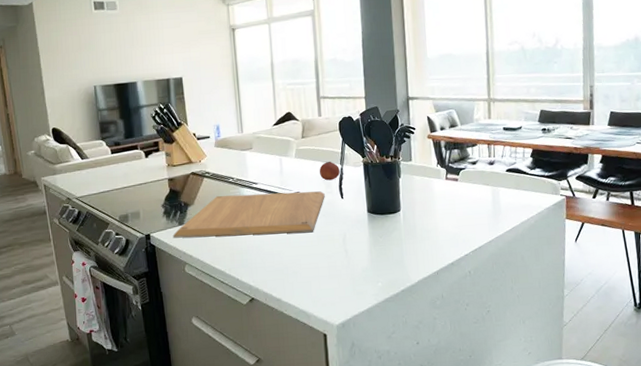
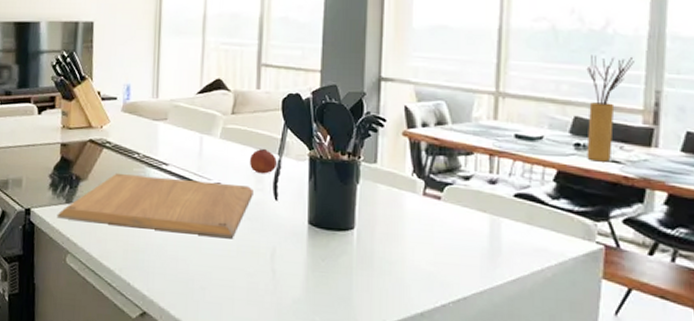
vase: none [546,63,576,140] -> present [586,55,634,162]

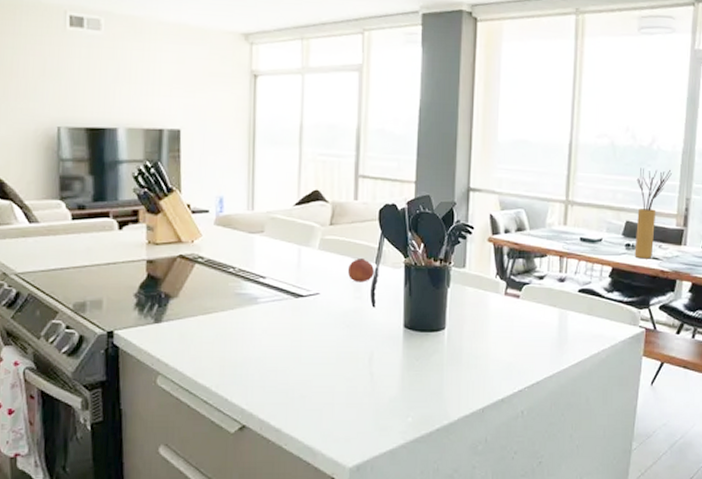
chopping board: present [56,173,253,239] -> none [144,288,352,347]

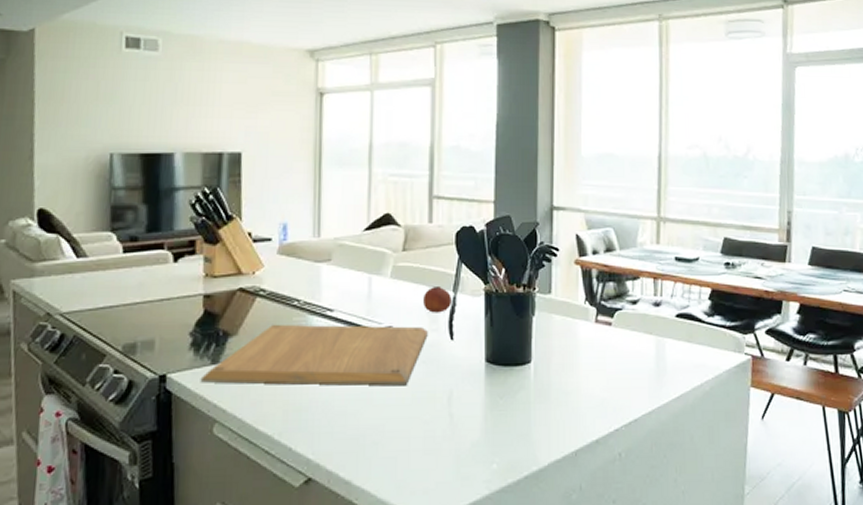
chopping board: none [144,288,352,347] -> present [200,324,428,386]
vase: present [634,168,672,259] -> none [733,180,770,279]

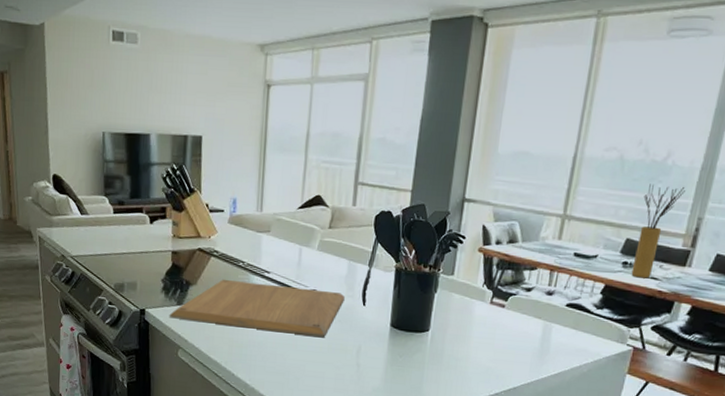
fruit: present [422,285,453,313] -> none [342,260,368,283]
vase: none [733,180,770,279] -> present [631,184,685,279]

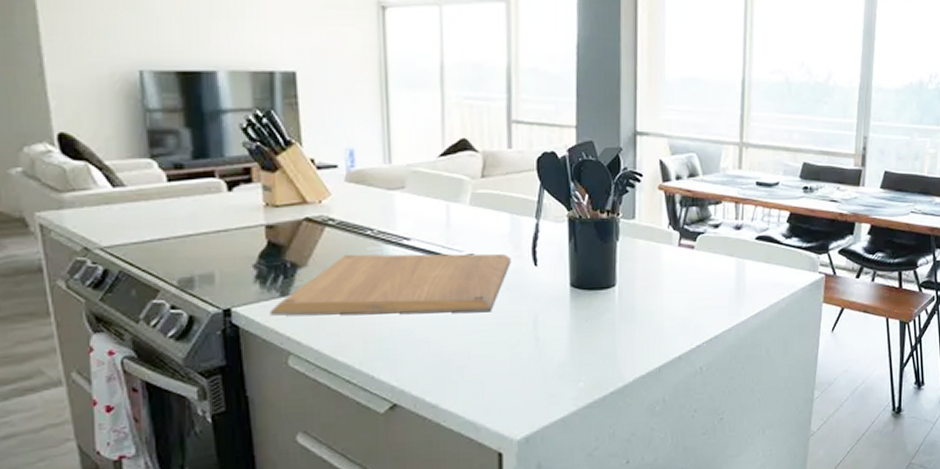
vase: present [631,184,685,279] -> none [812,105,849,202]

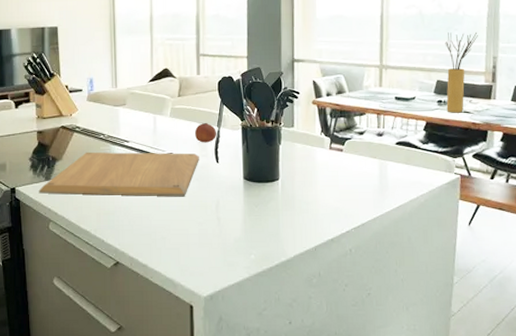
fruit: none [504,212,536,240] -> present [194,122,217,143]
vase: none [812,105,849,202] -> present [445,32,478,113]

